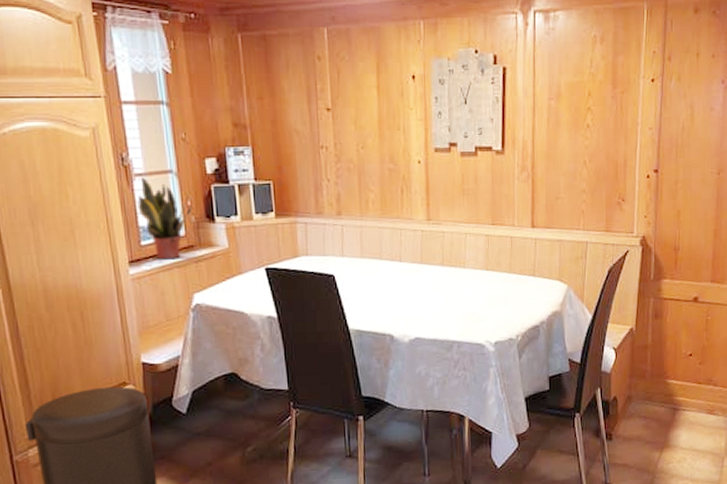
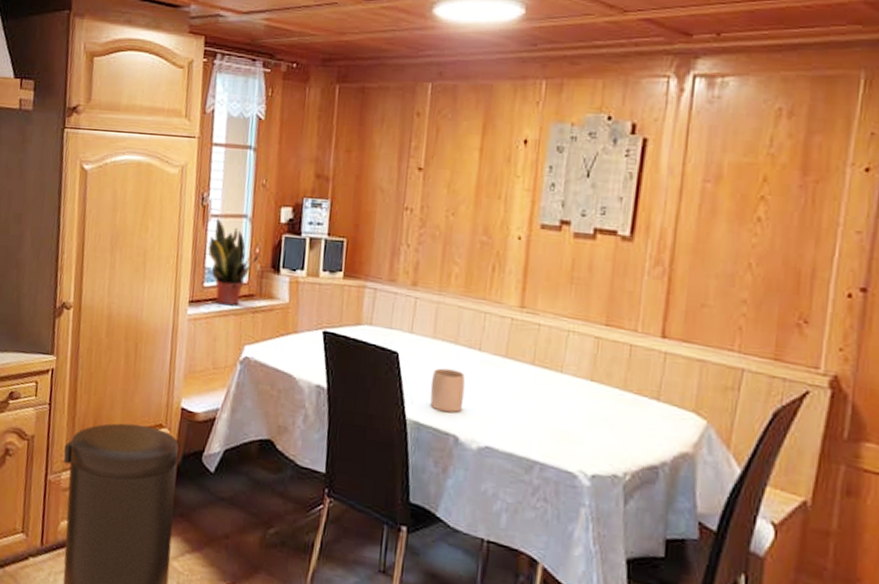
mug: none [365,281,394,318] -> present [430,368,466,413]

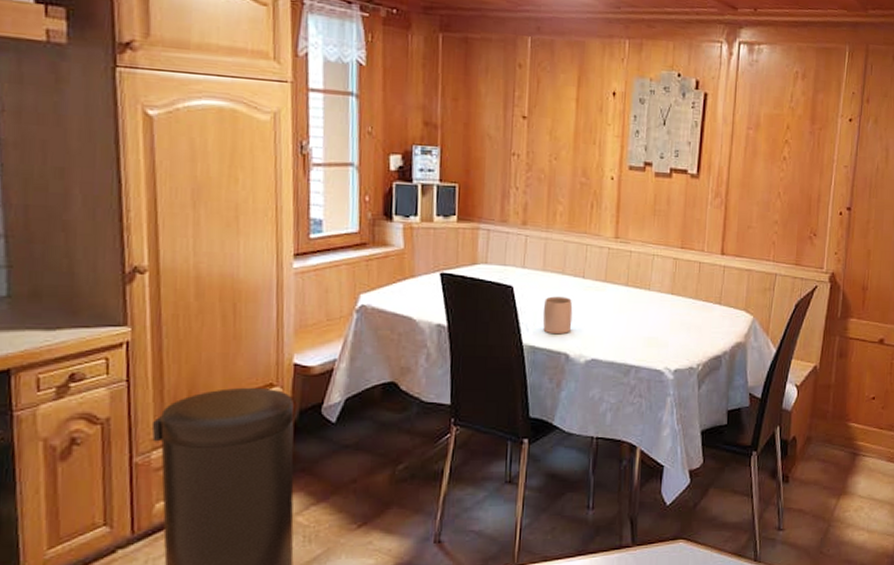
potted plant: present [207,218,263,306] -> none [311,167,372,256]

